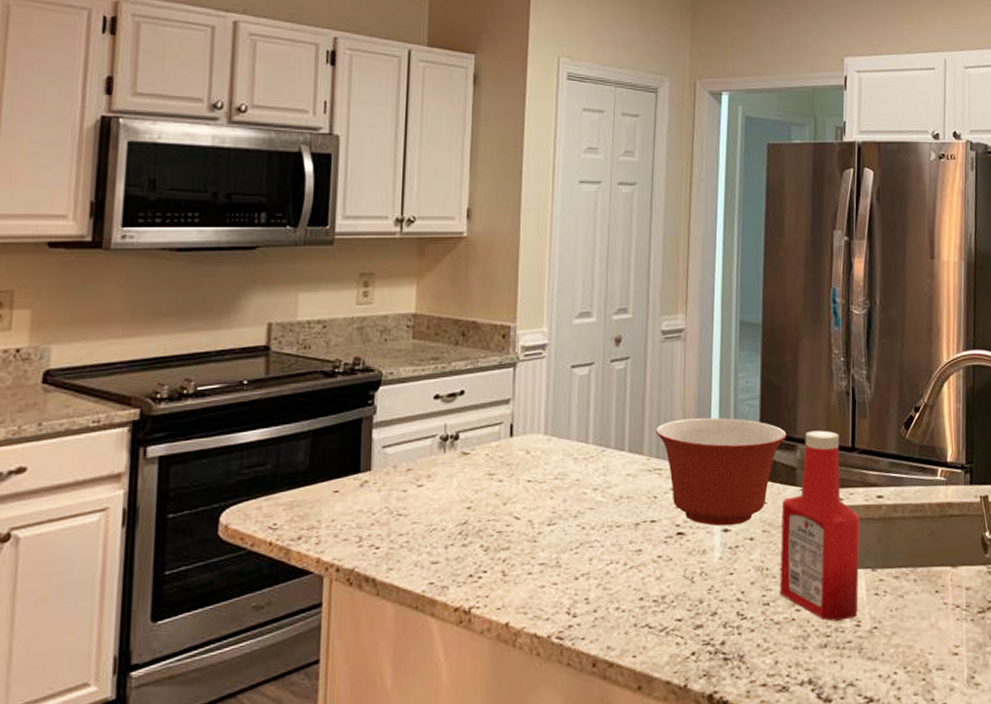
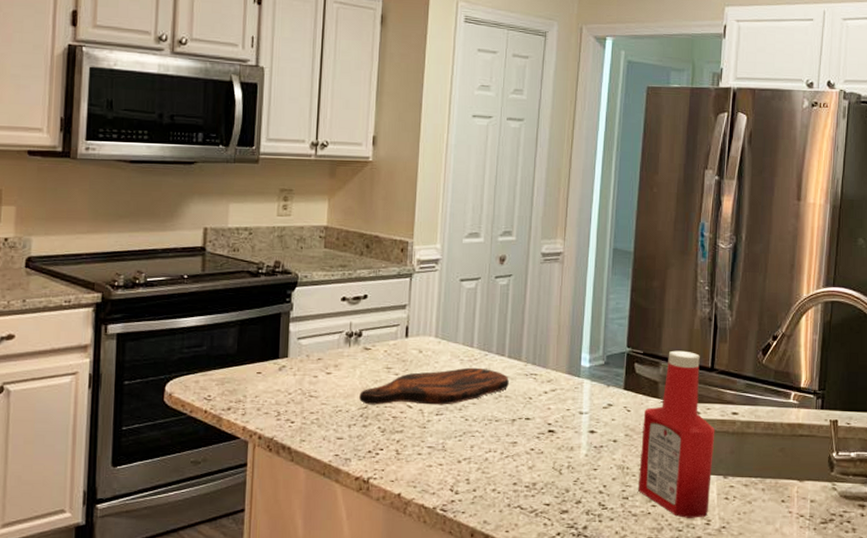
cutting board: none [457,466,630,520] -> present [359,367,509,405]
mixing bowl: present [656,418,787,526] -> none [534,332,651,428]

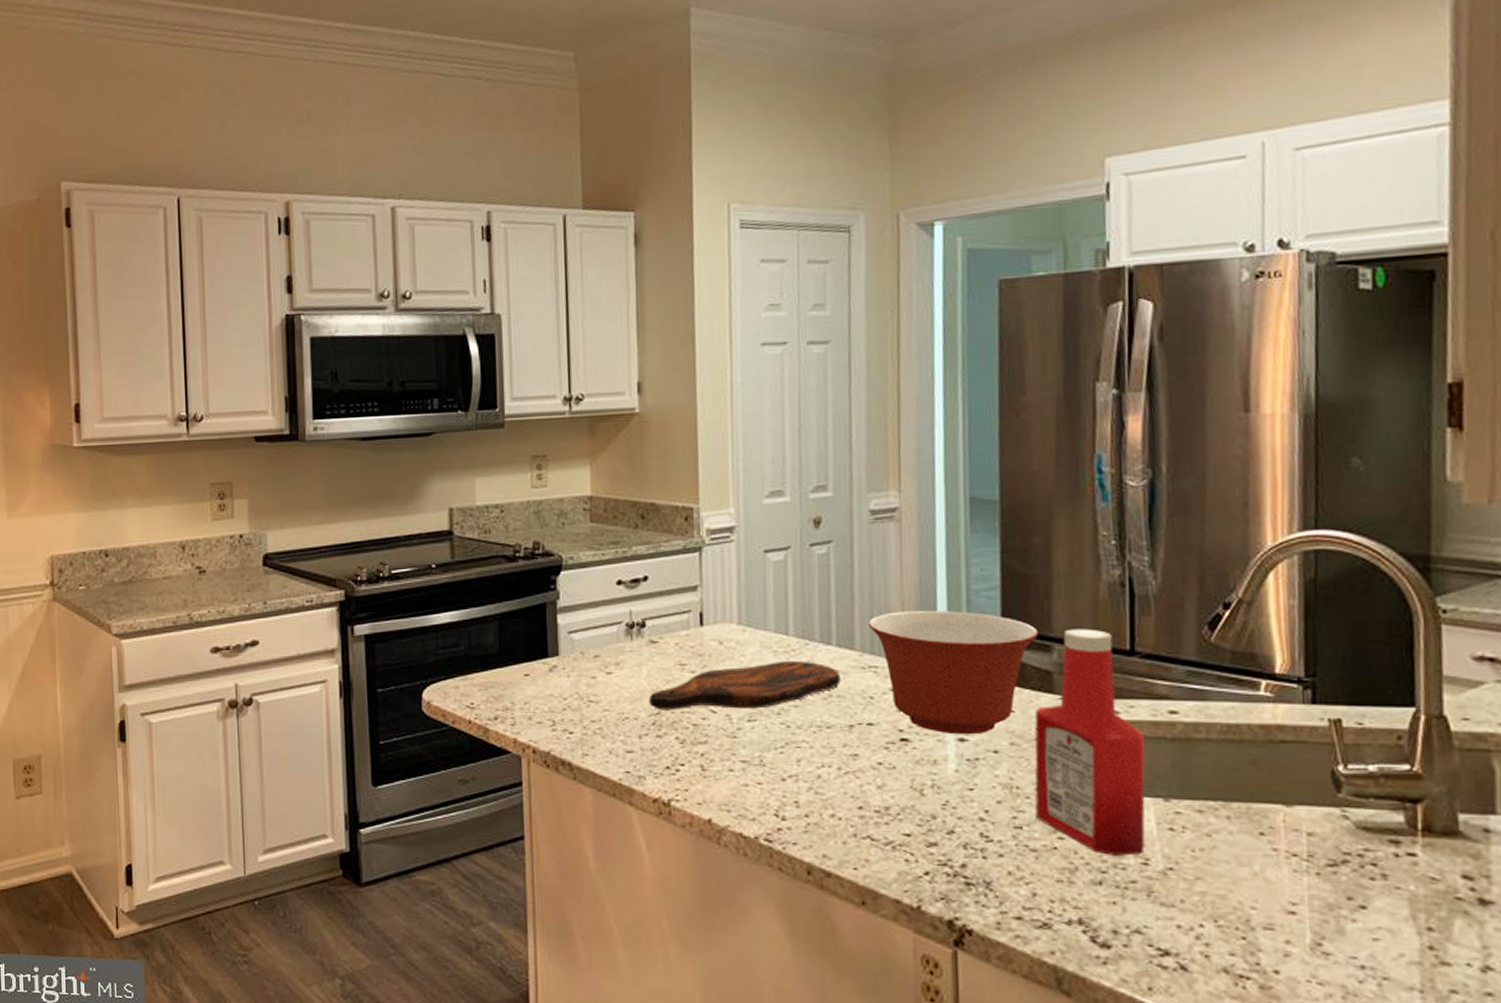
mixing bowl: none [534,332,651,428] -> present [869,611,1038,735]

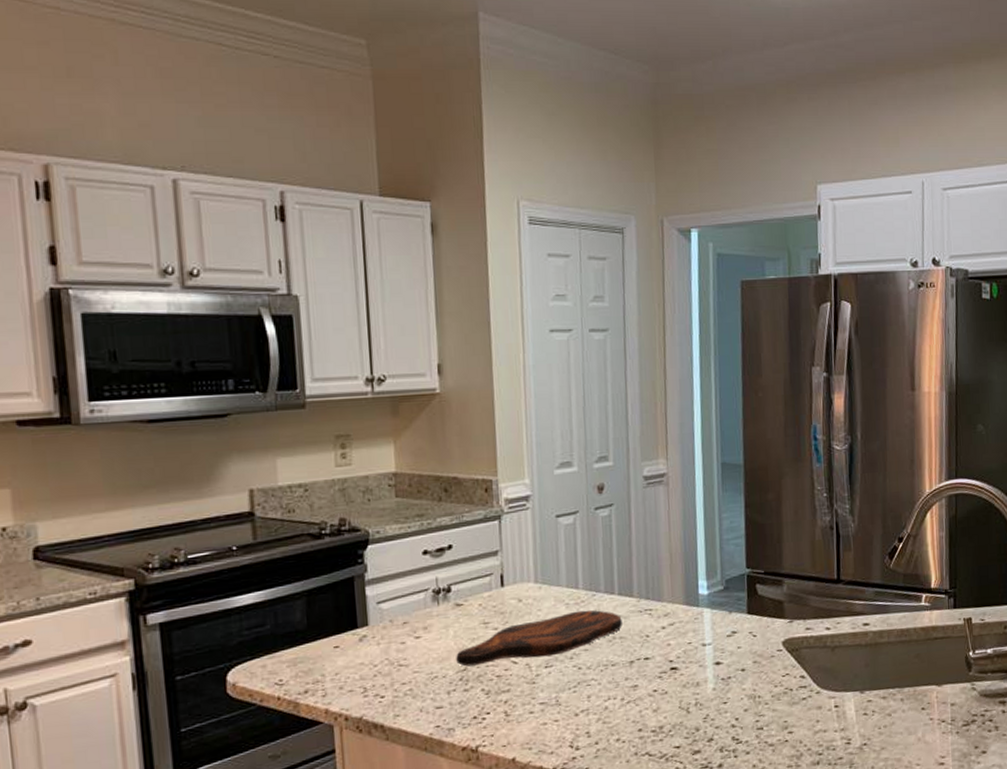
mixing bowl: present [869,611,1038,735] -> none [644,557,773,660]
ketchup bottle: present [1034,628,1145,856] -> none [771,564,848,741]

